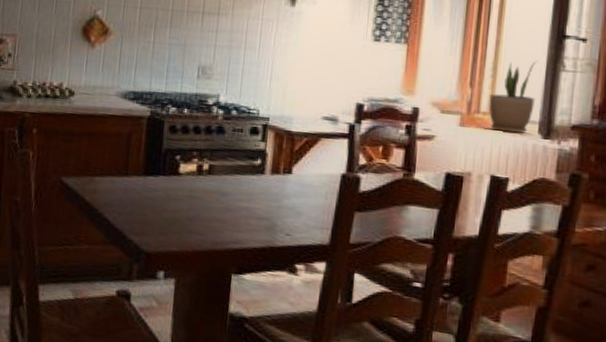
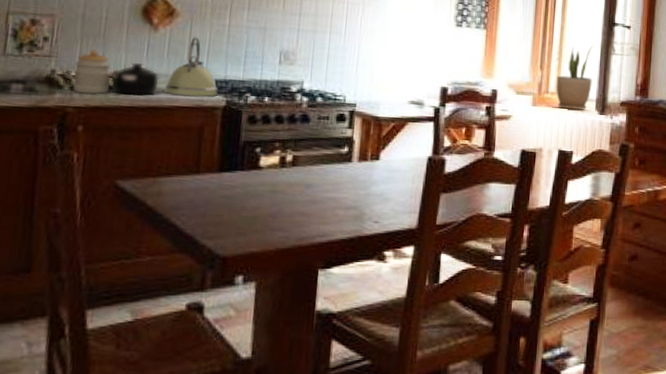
jar: none [29,64,58,102] -> present [73,49,111,94]
saucepan: none [59,76,96,105] -> present [113,63,160,97]
kettle: none [99,53,144,108] -> present [163,36,218,98]

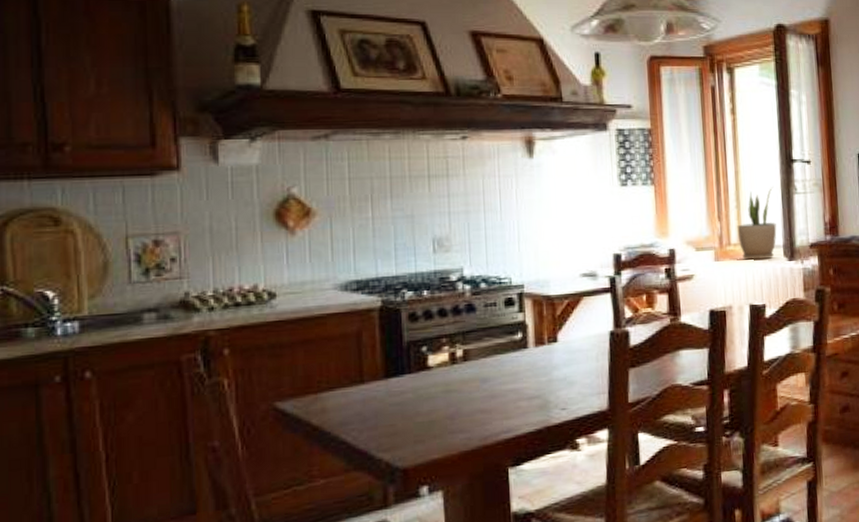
jar: present [73,49,111,94] -> none [209,264,252,314]
saucepan: present [113,63,160,97] -> none [255,272,305,310]
kettle: present [163,36,218,98] -> none [311,235,372,303]

